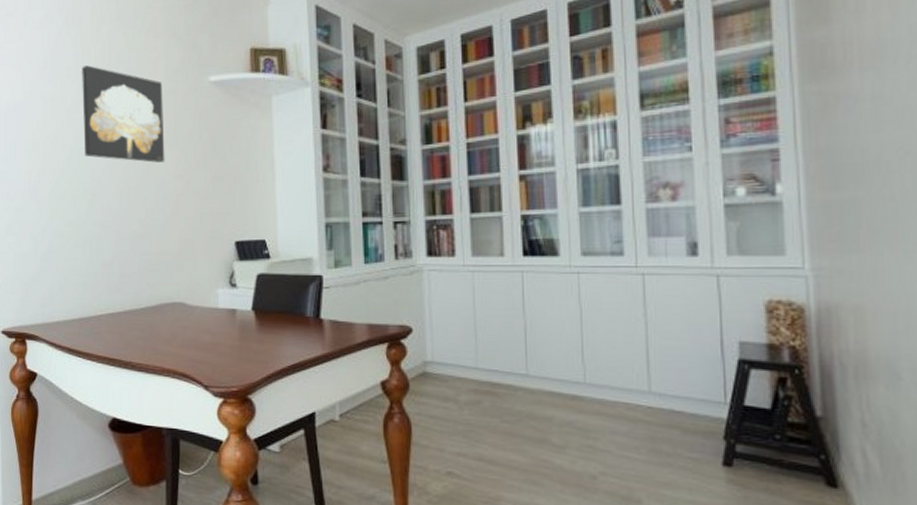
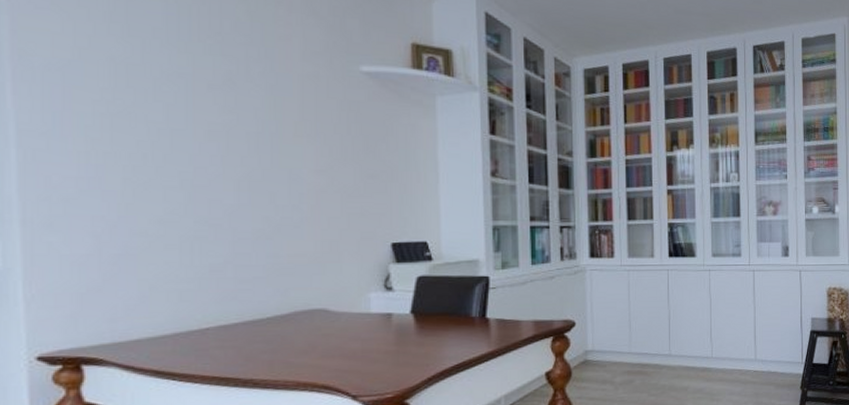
wall art: present [82,65,165,163] -> none [177,29,302,154]

